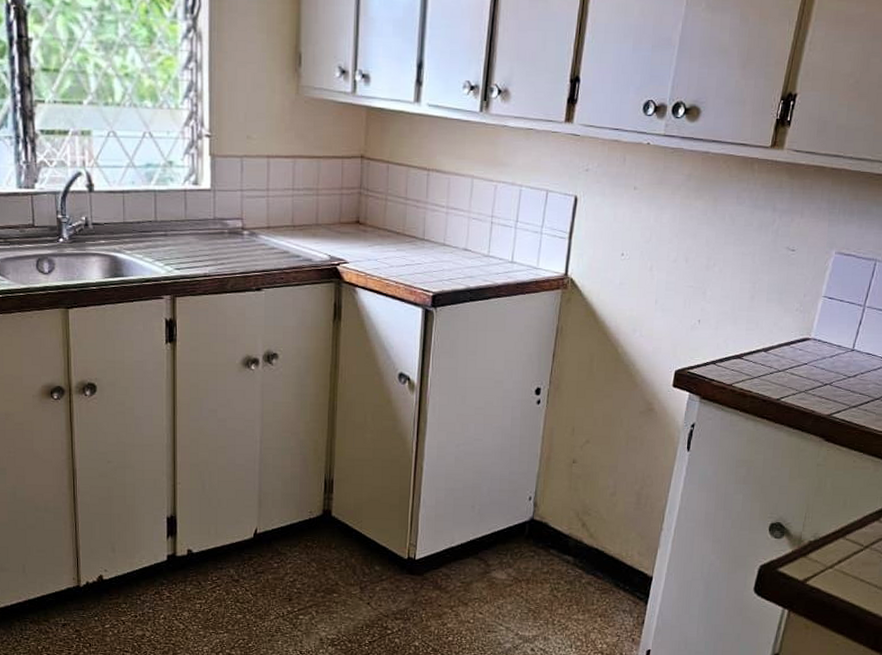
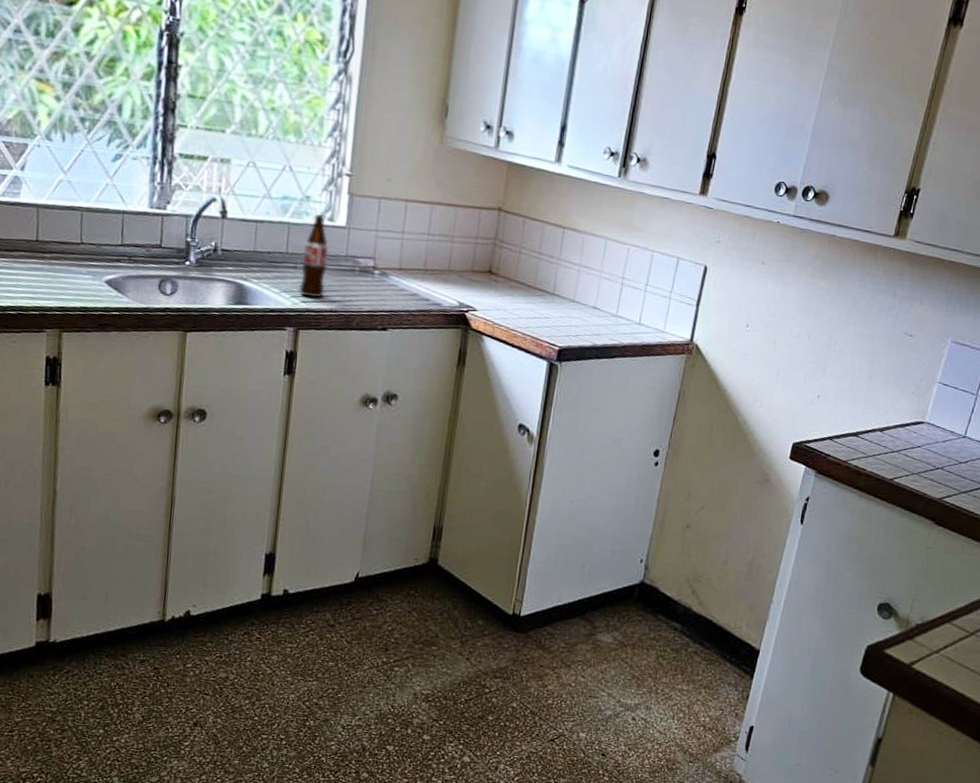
bottle: none [171,179,196,264] -> present [298,214,329,298]

